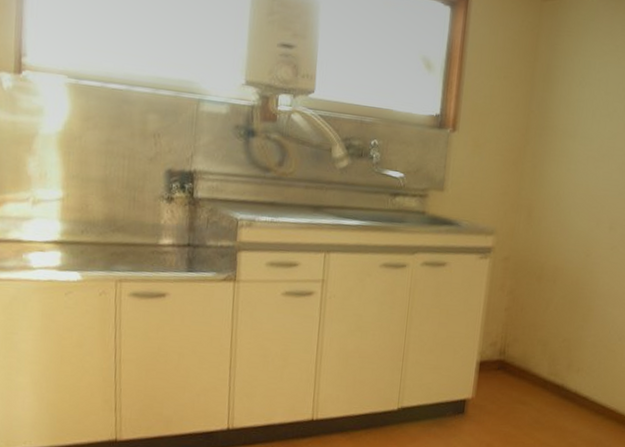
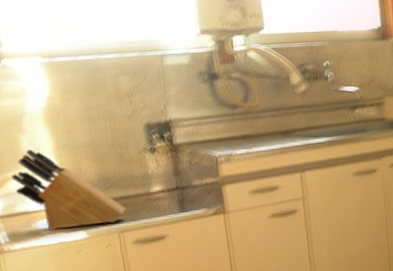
knife block: none [9,173,130,270] -> present [11,149,127,231]

